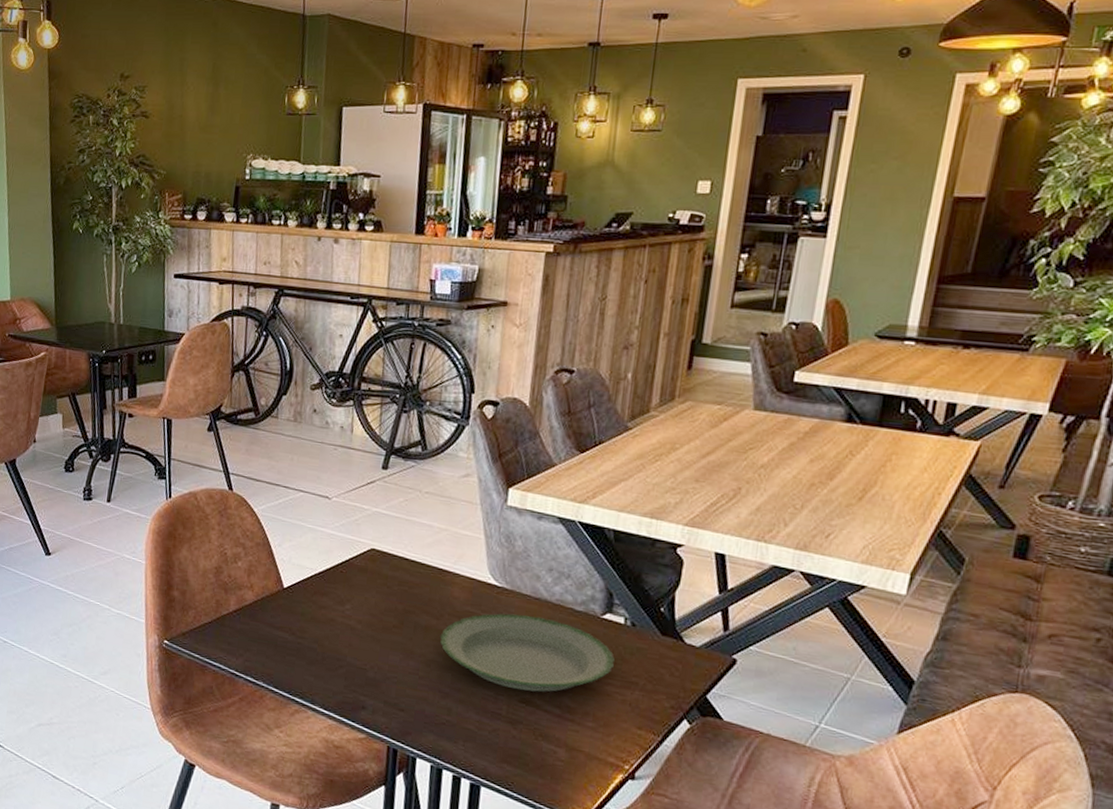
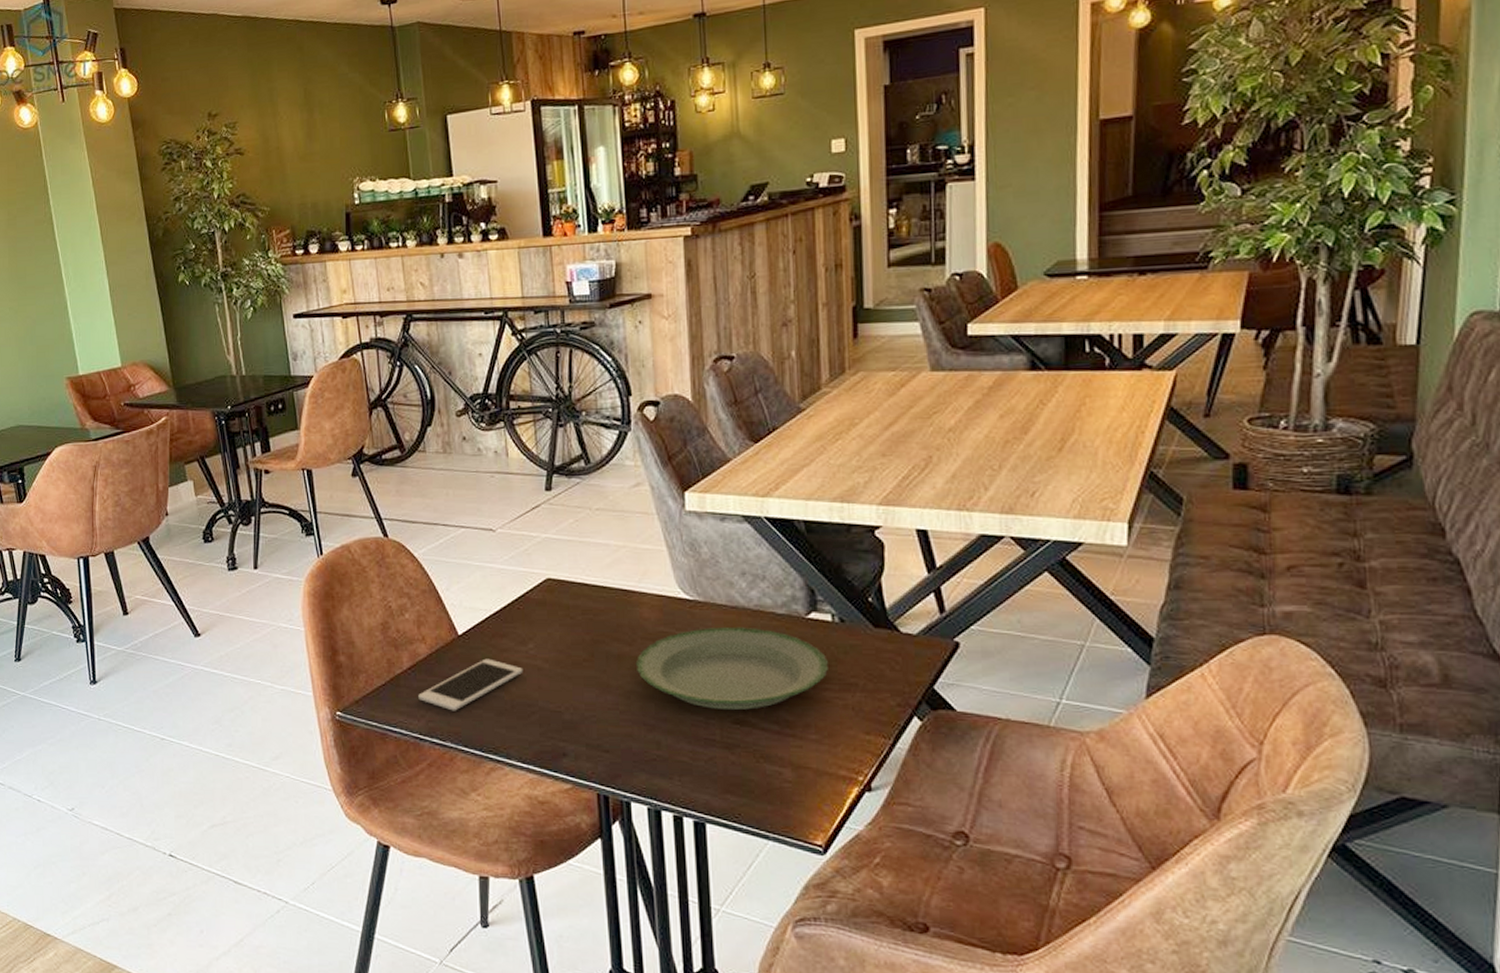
cell phone: none [239,612,338,655] -> present [418,658,523,711]

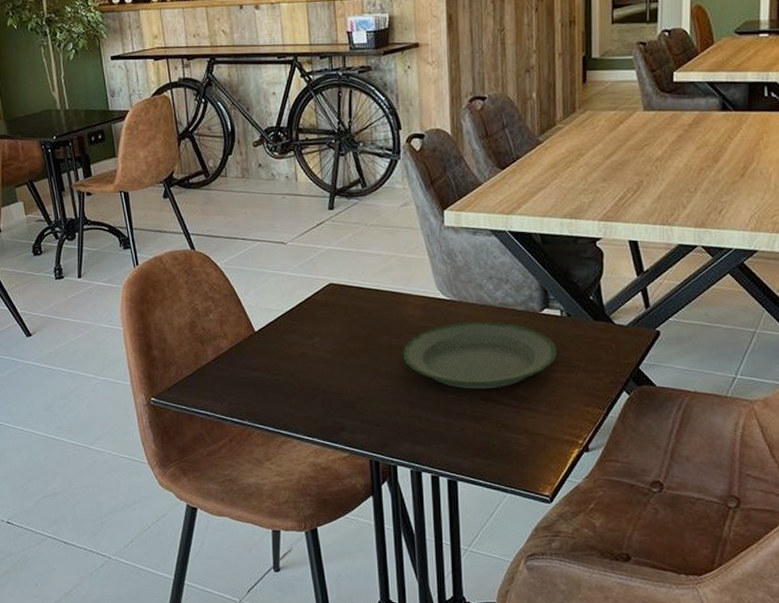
cell phone: present [418,658,523,711] -> none [221,351,310,395]

